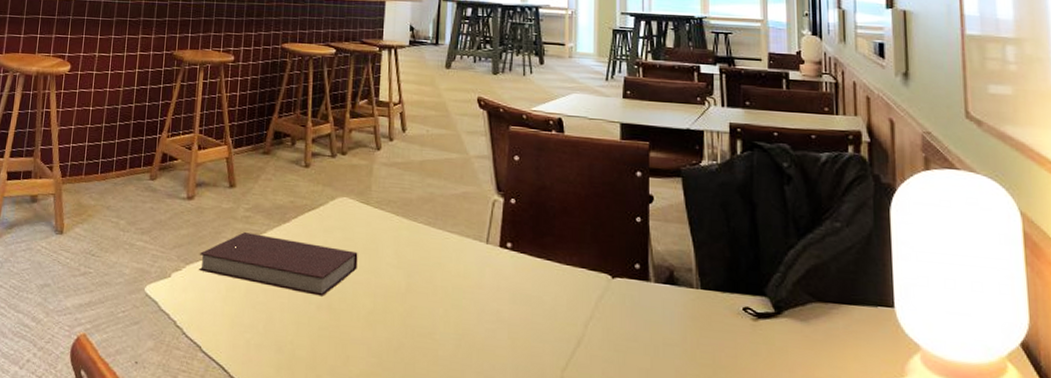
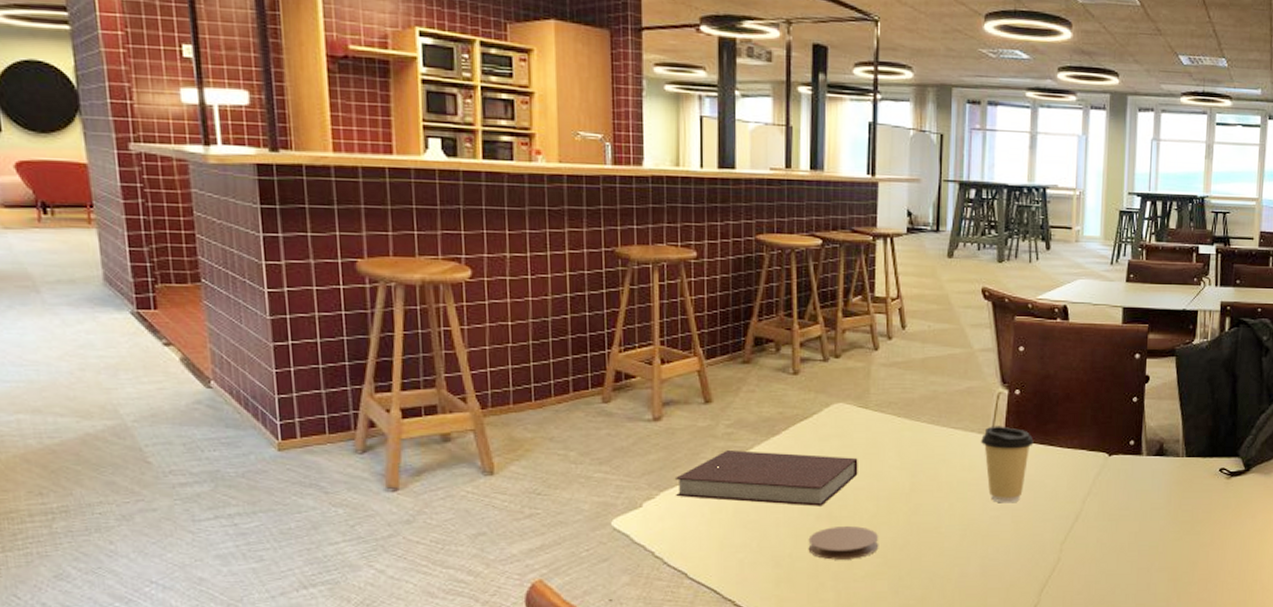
coaster: none [308,318,375,355] -> present [808,526,879,560]
coffee cup: none [475,233,531,317] -> present [980,426,1034,503]

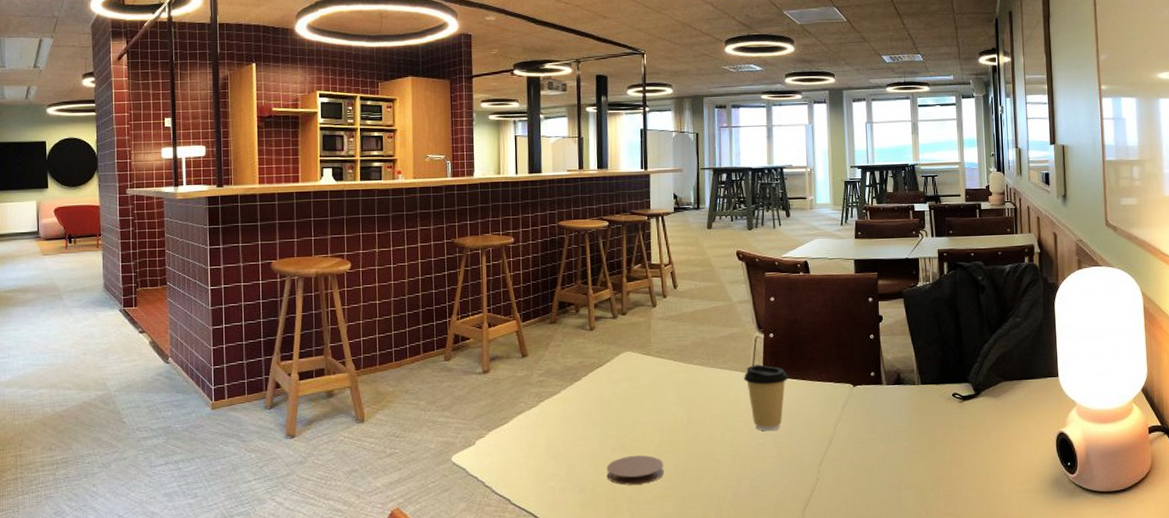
notebook: present [674,450,858,506] -> none [500,394,644,440]

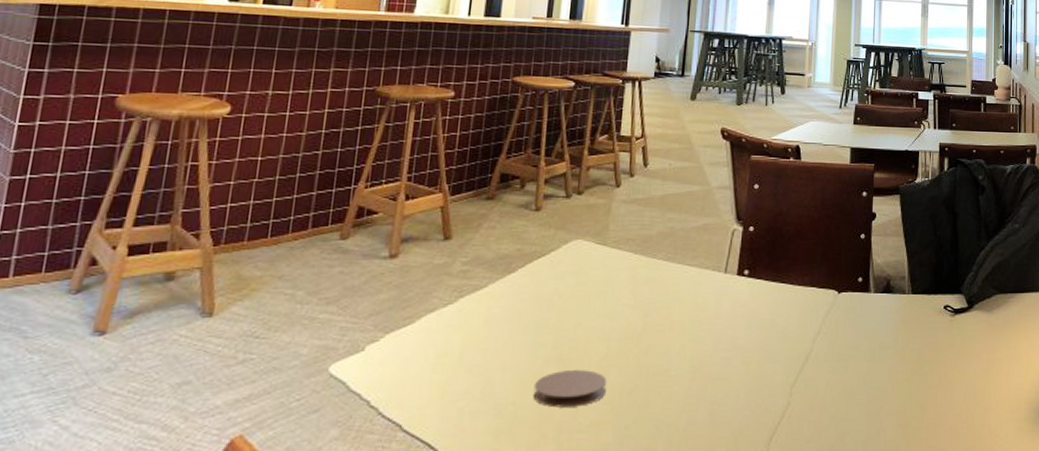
coffee cup: present [743,364,788,431] -> none [713,263,766,344]

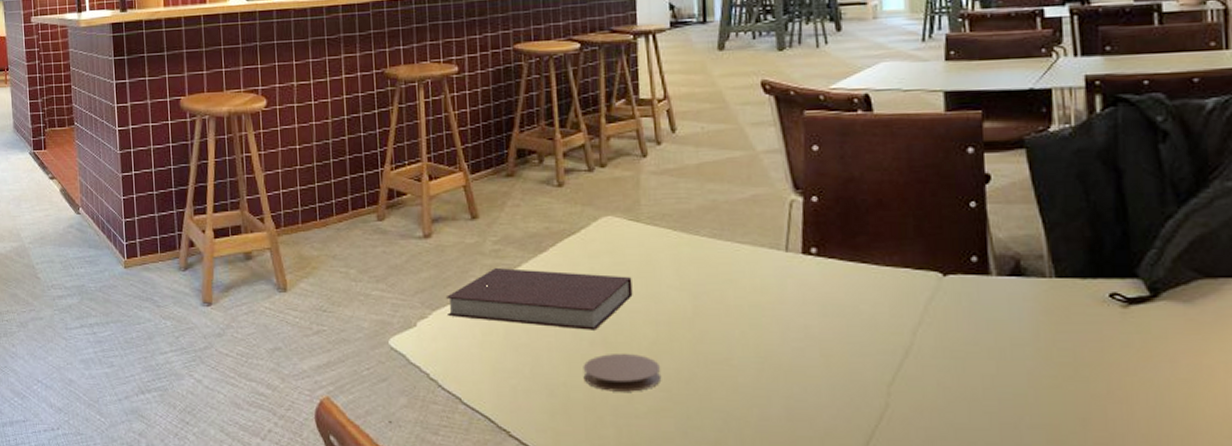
notebook: none [402,289,592,349] -> present [445,268,633,330]

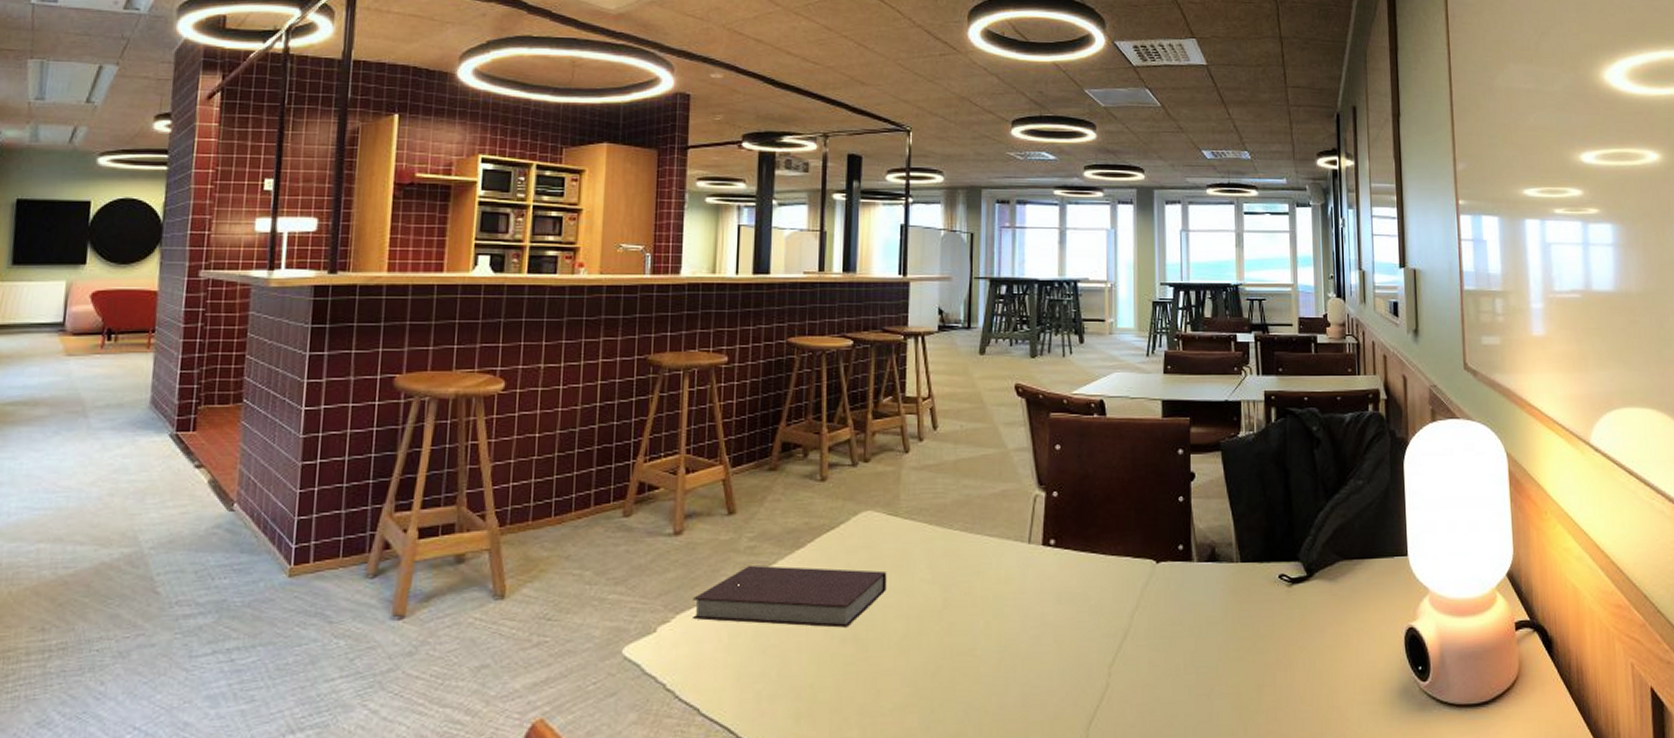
coaster: present [583,354,662,392] -> none [832,650,909,690]

